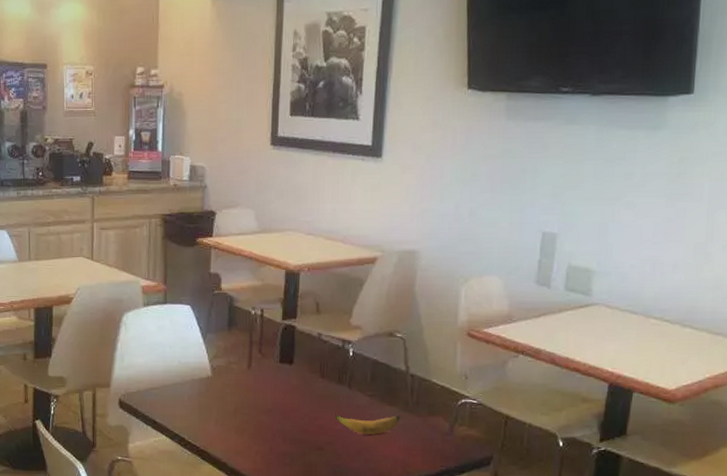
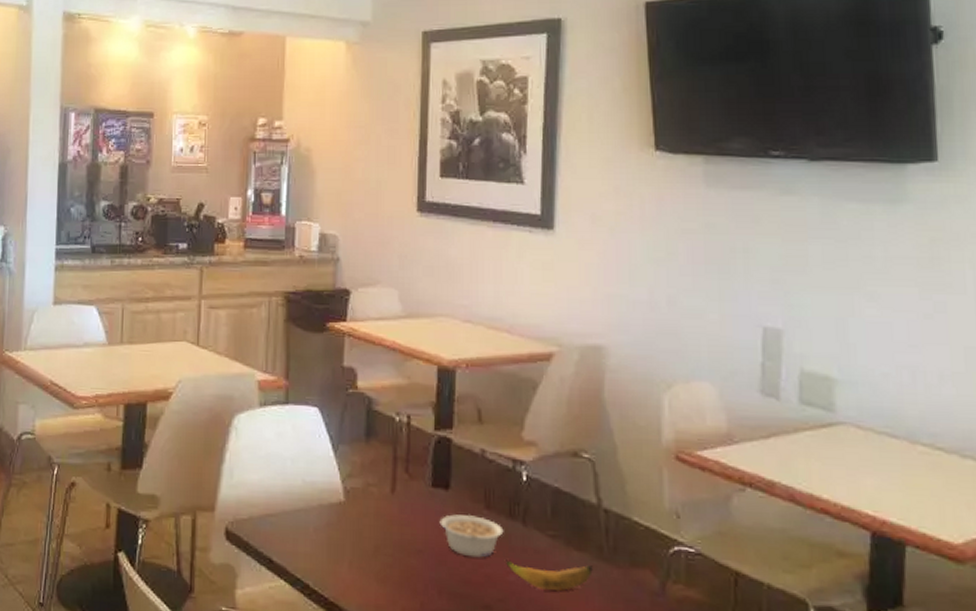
legume: none [285,382,334,413] -> present [439,514,504,558]

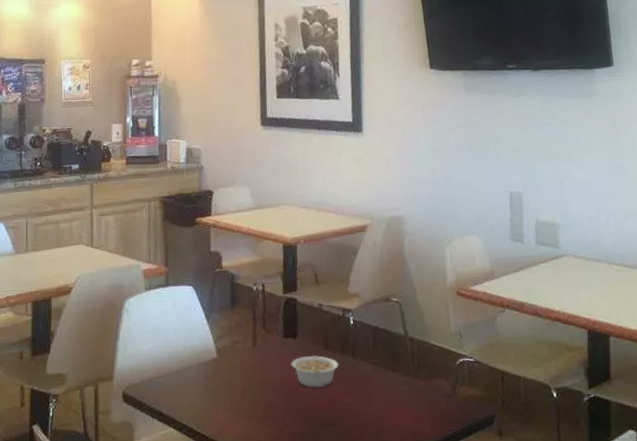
banana: present [506,561,593,592] -> none [342,381,404,405]

